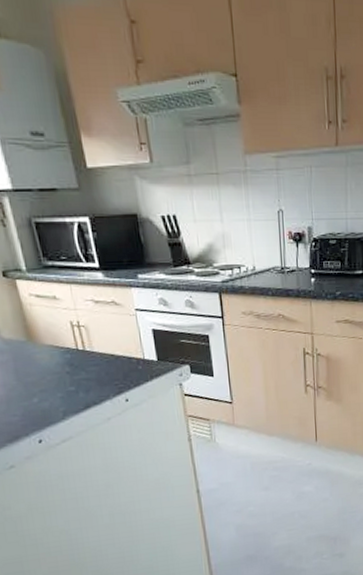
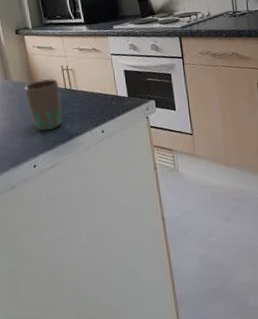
mug: none [20,336,74,400] -> present [24,78,62,131]

